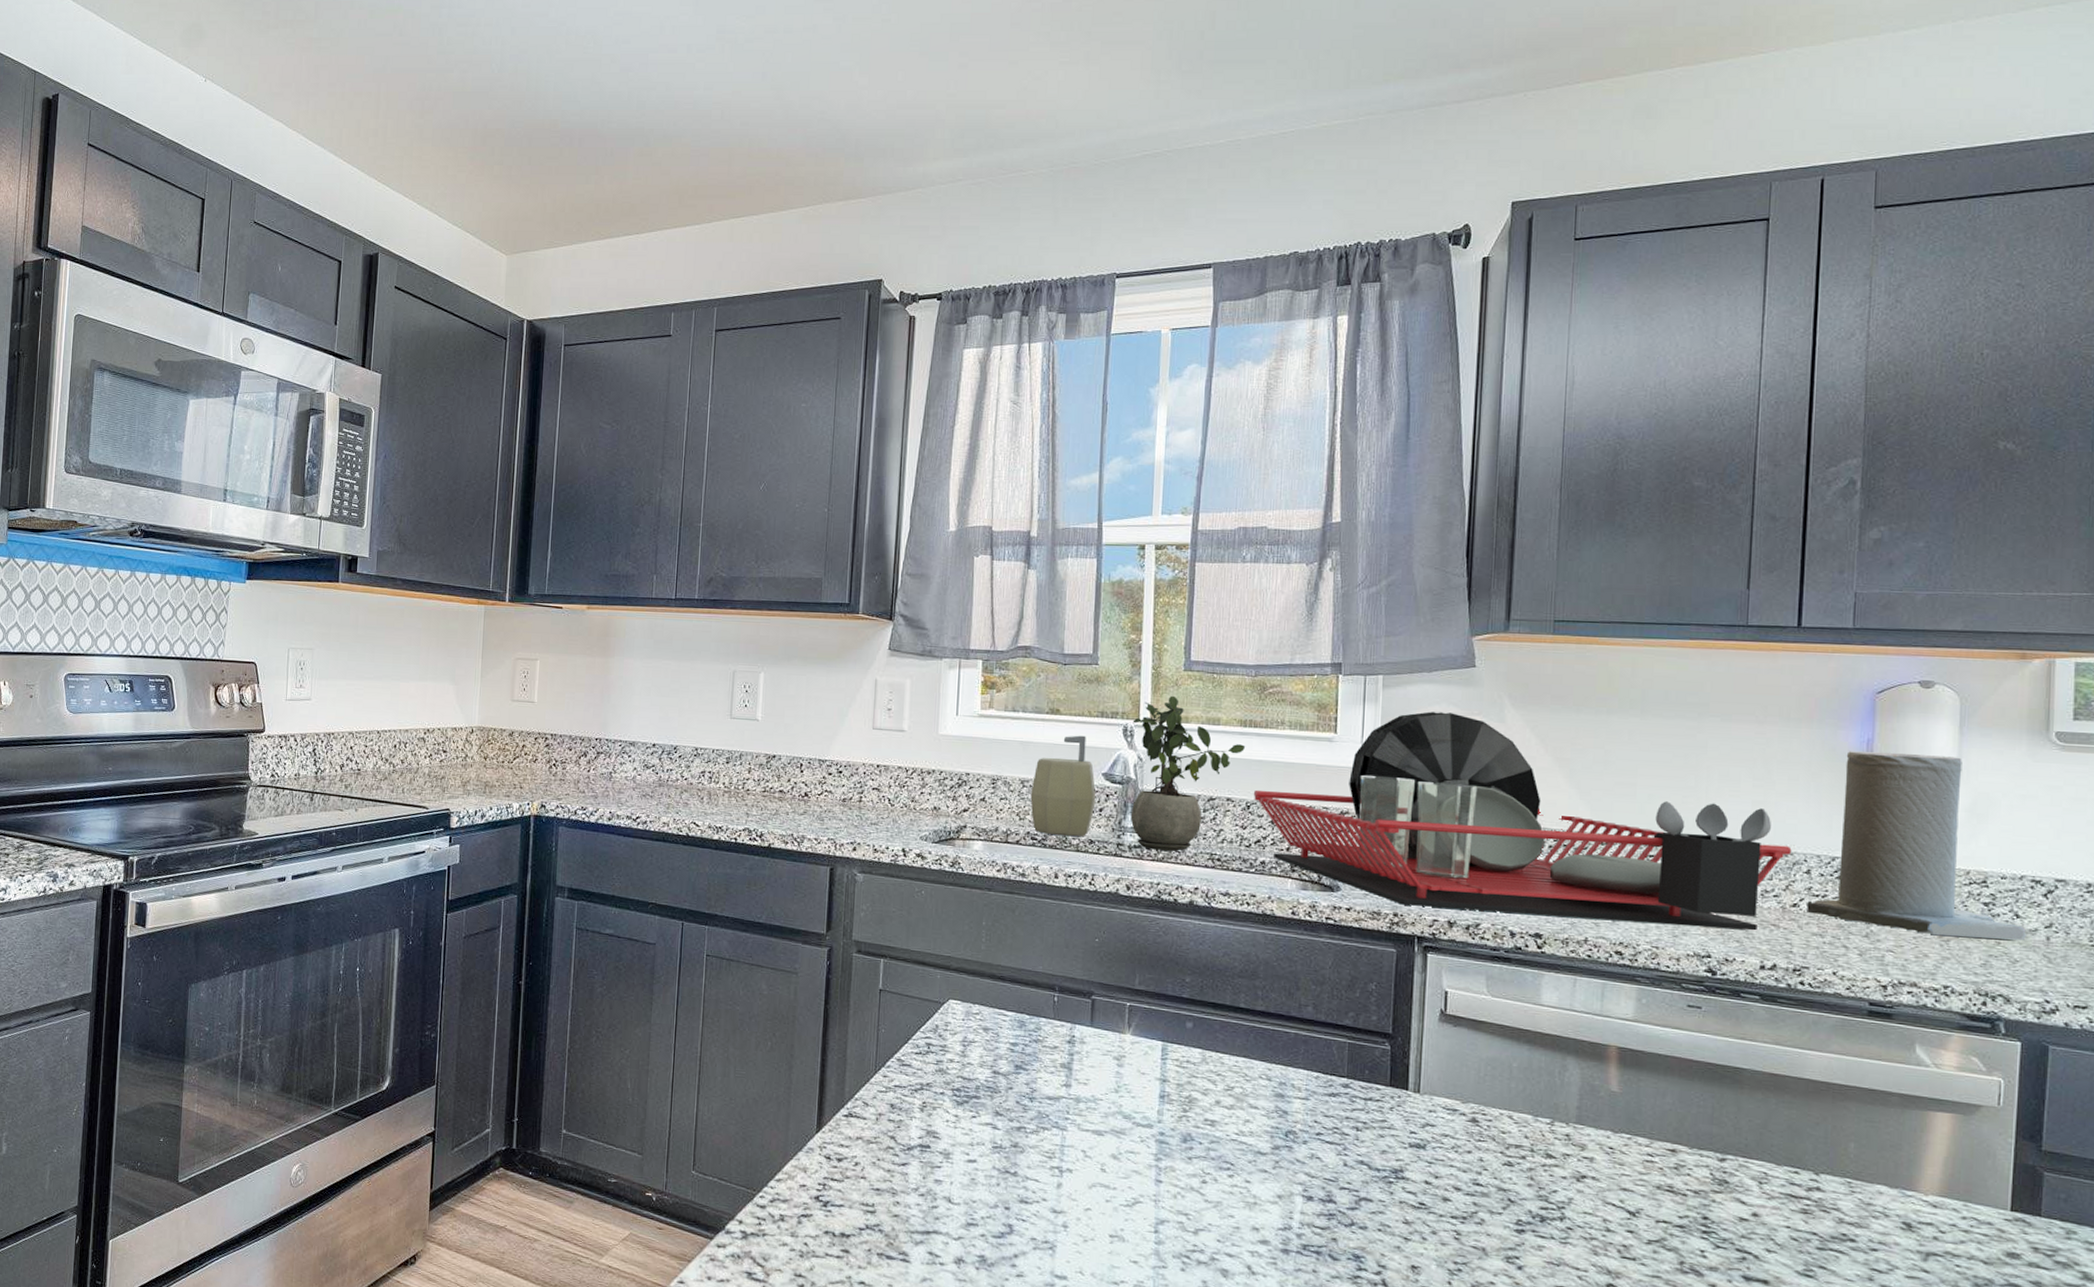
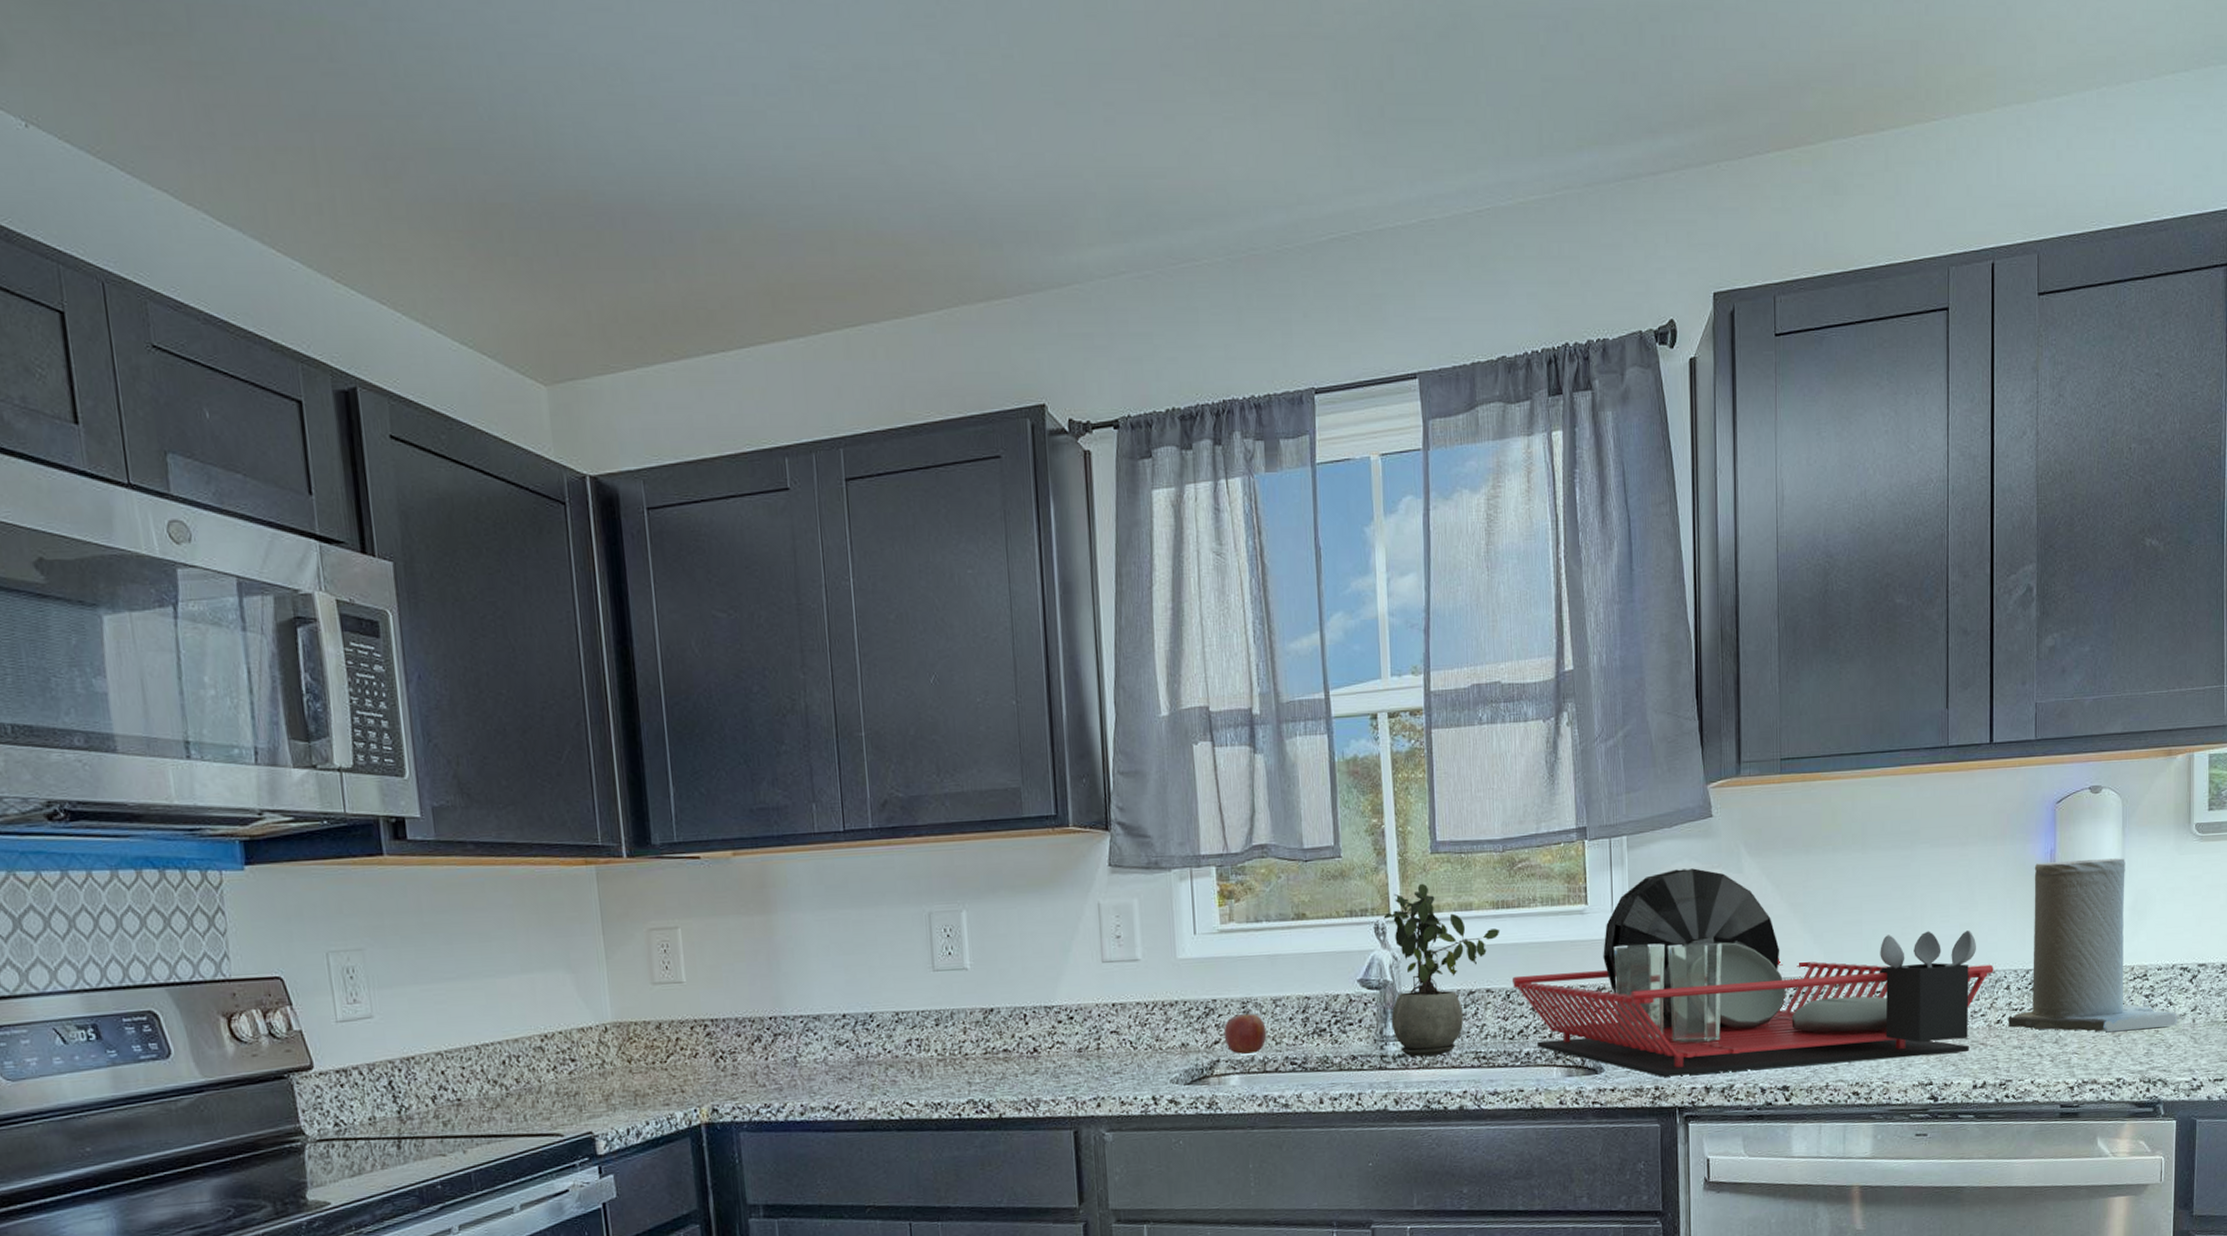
fruit: none [973,786,1012,825] -> present [1223,1010,1267,1055]
soap dispenser: present [1030,735,1096,837] -> none [1284,940,1354,1056]

